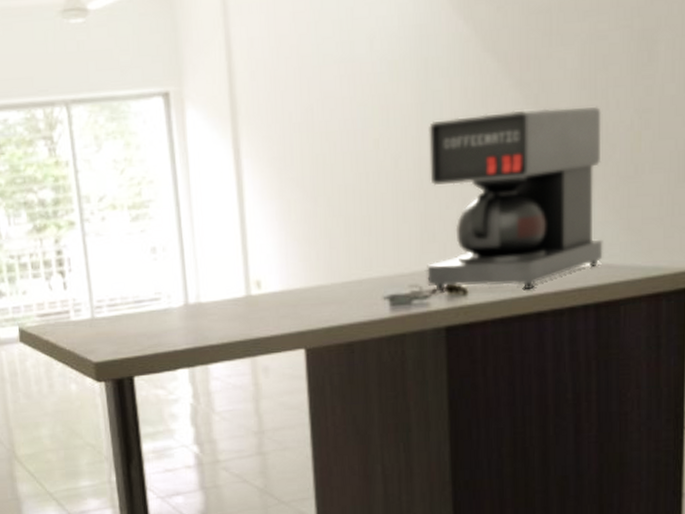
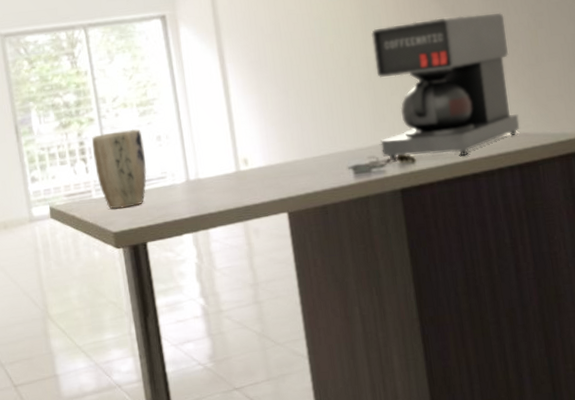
plant pot: none [71,237,138,335] -> present [91,128,147,209]

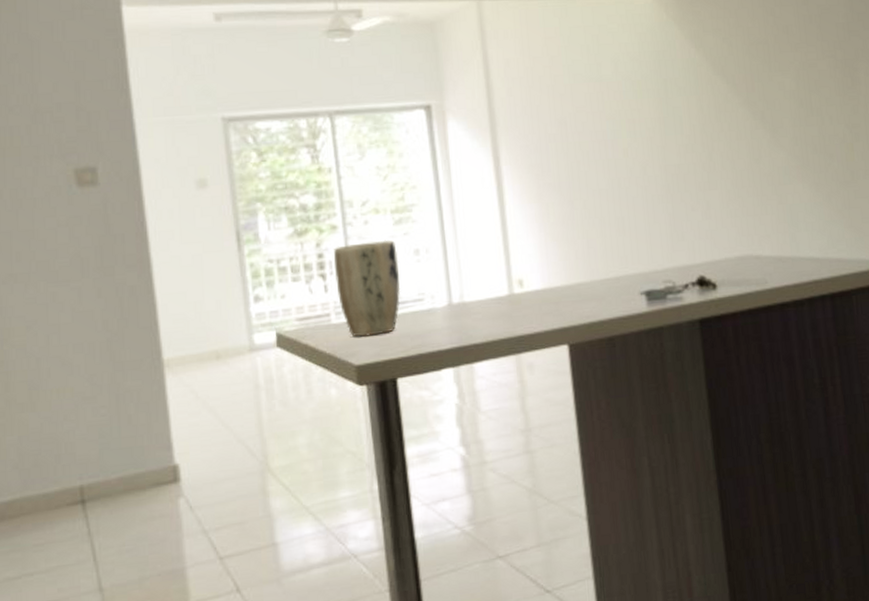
coffee maker: present [372,12,520,160] -> none [671,121,833,285]

